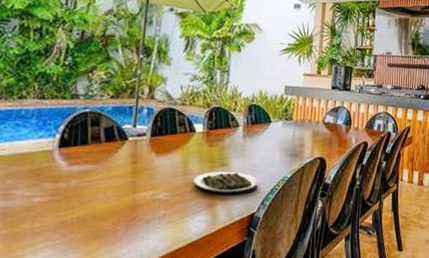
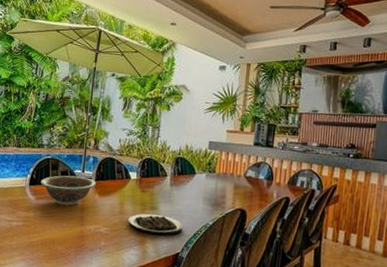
decorative bowl: none [75,133,152,170] -> present [40,175,96,206]

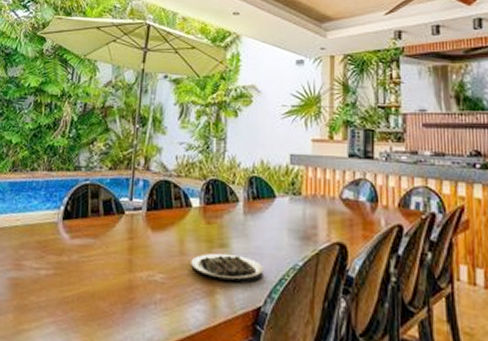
decorative bowl: present [40,175,96,206] -> none [77,205,148,246]

